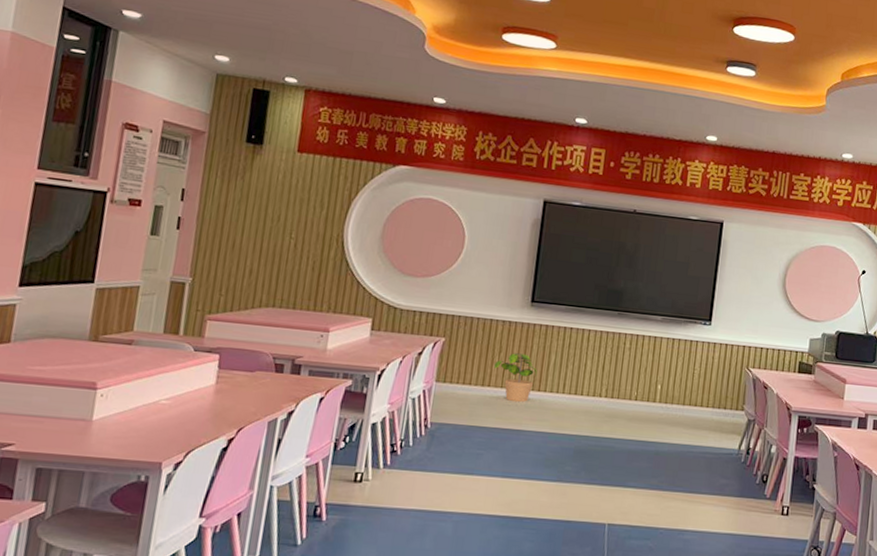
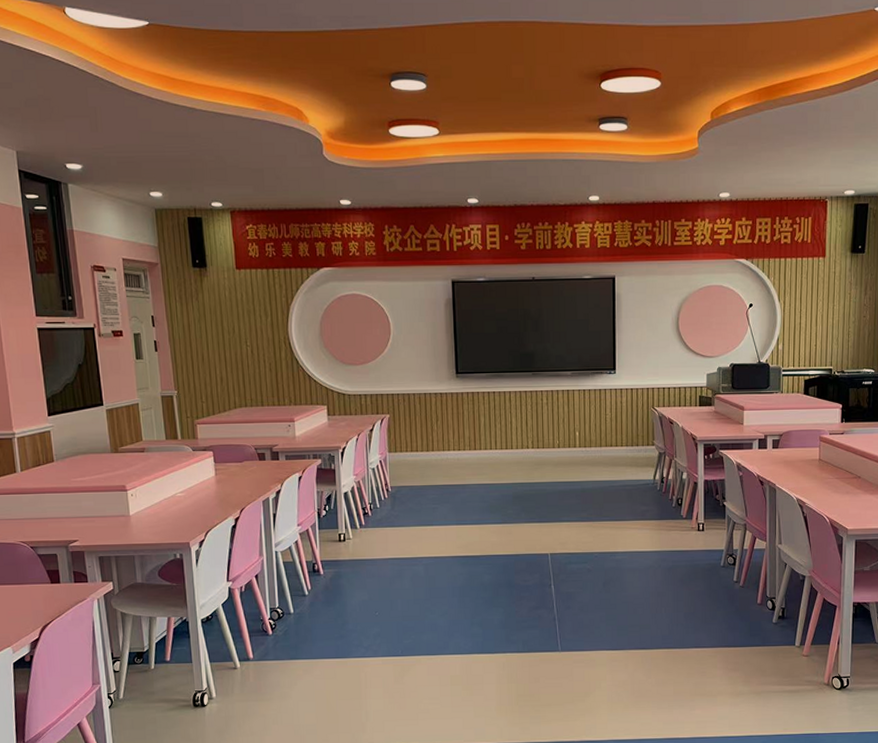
potted plant: present [494,353,537,403] -> none [434,420,471,462]

